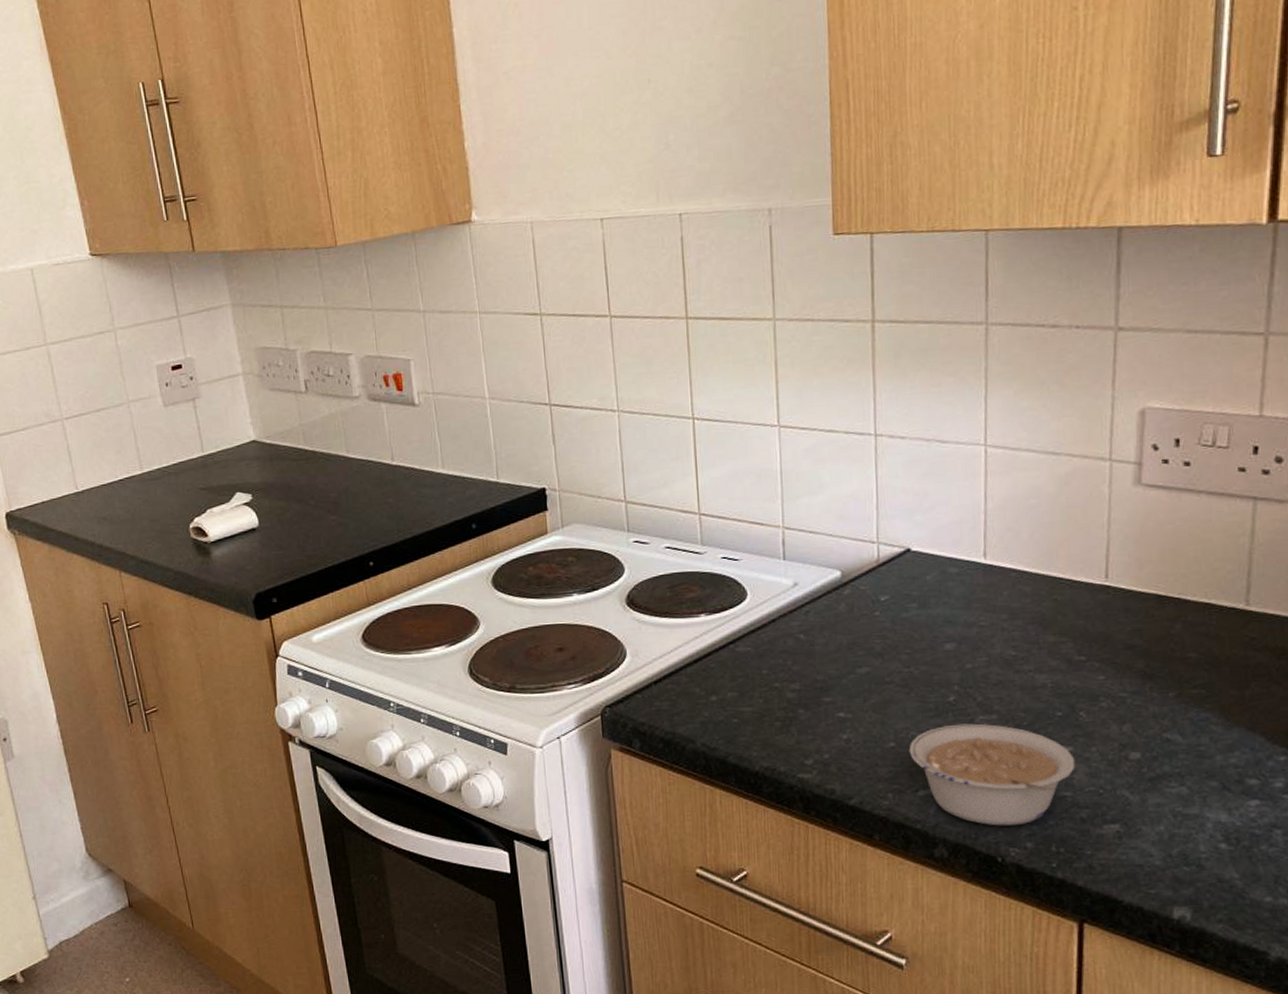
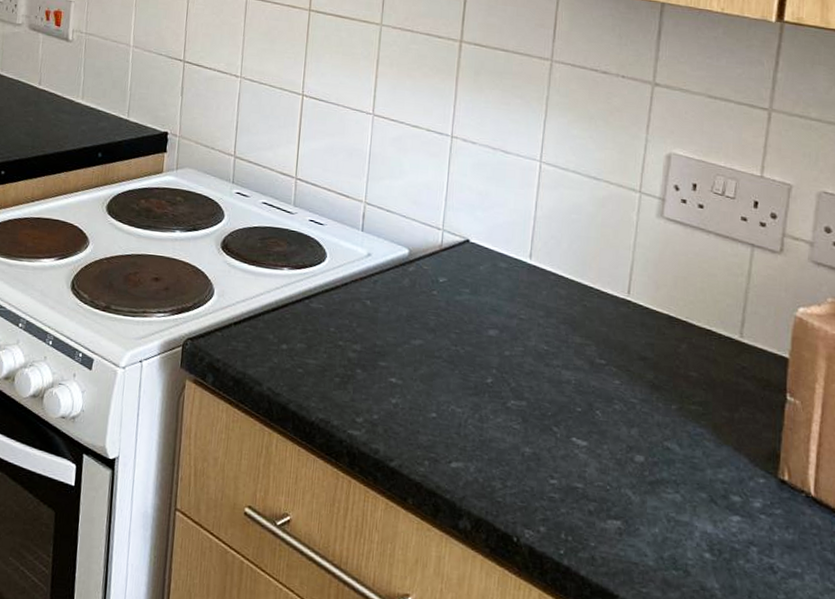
legume: present [909,723,1076,826] -> none [447,405,589,509]

